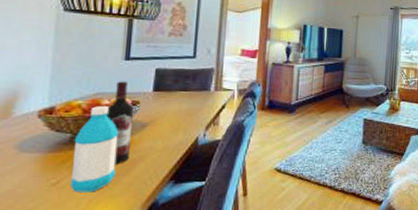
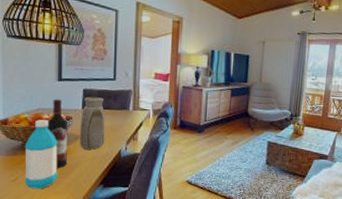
vase: none [147,77,181,139] -> present [80,96,105,150]

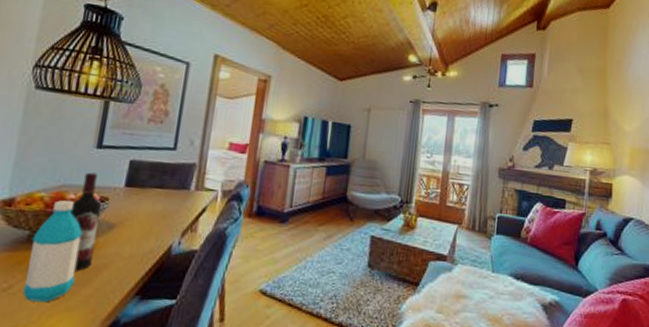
vase: present [80,96,105,150] -> none [114,170,158,244]

